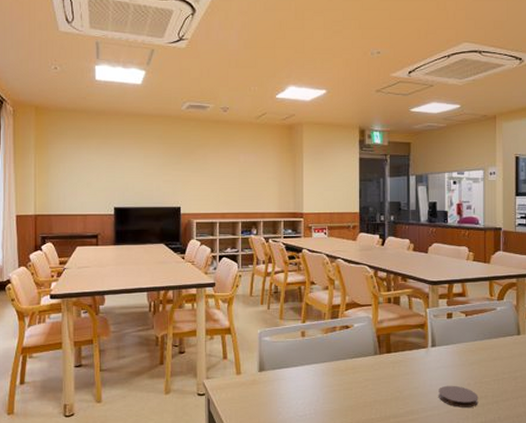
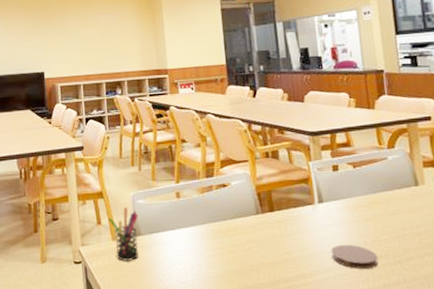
pen holder: none [234,344,264,396] -> present [108,207,139,262]

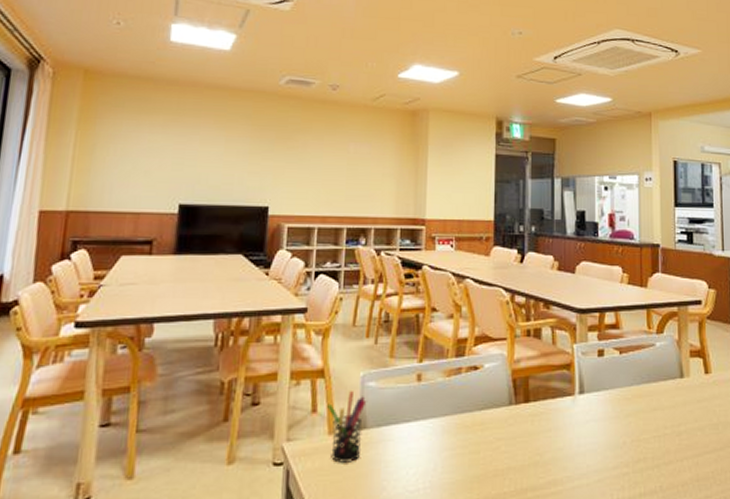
coaster: present [331,244,379,269] -> none [588,444,636,474]

